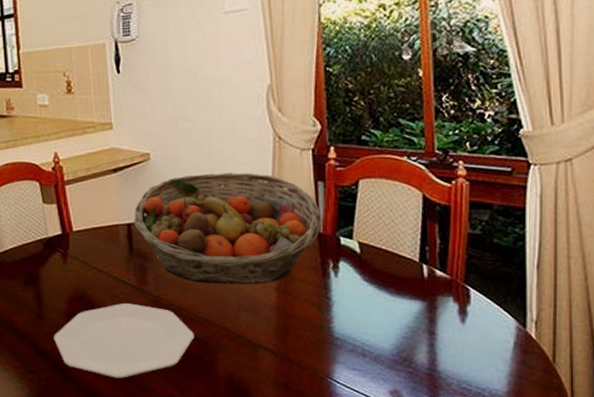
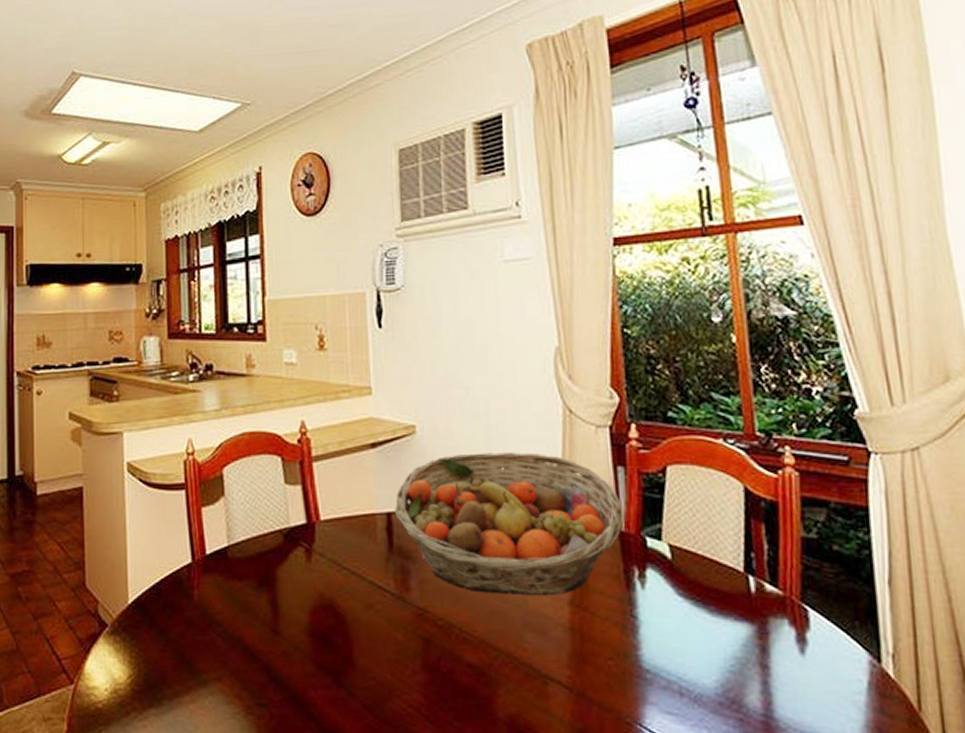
plate: present [53,303,194,378] -> none [290,616,468,718]

